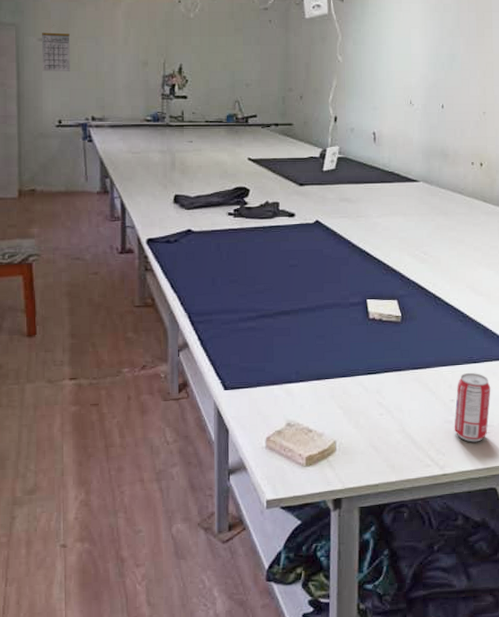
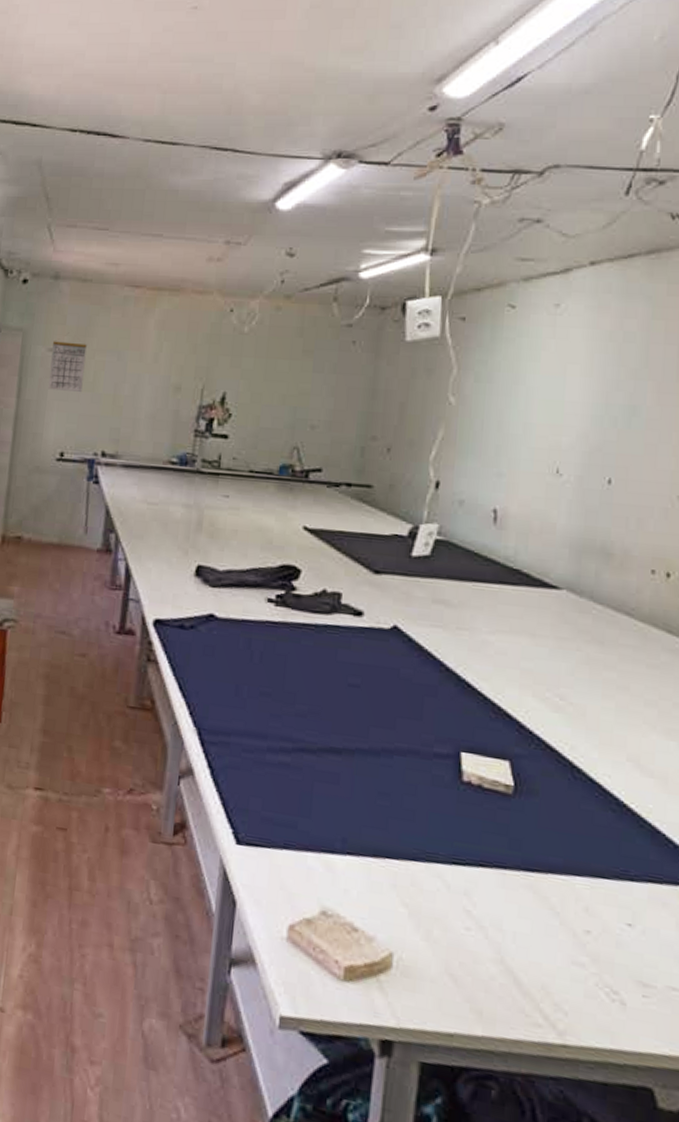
beverage can: present [454,372,491,442] -> none [586,893,657,1008]

